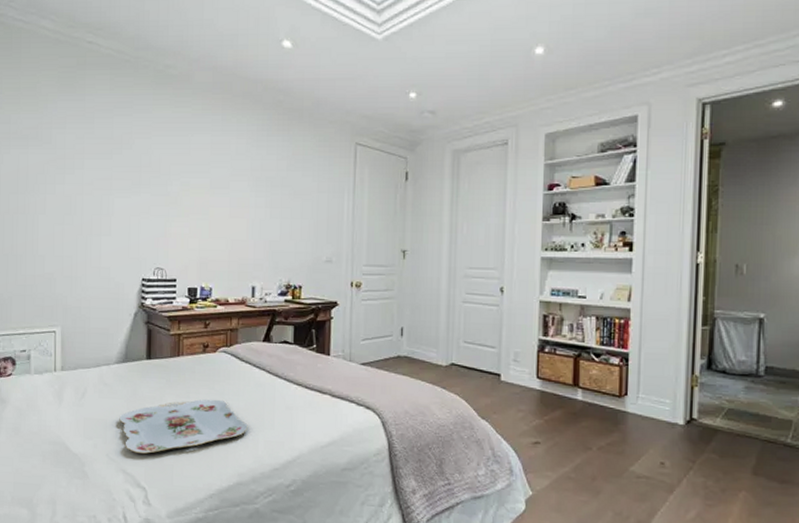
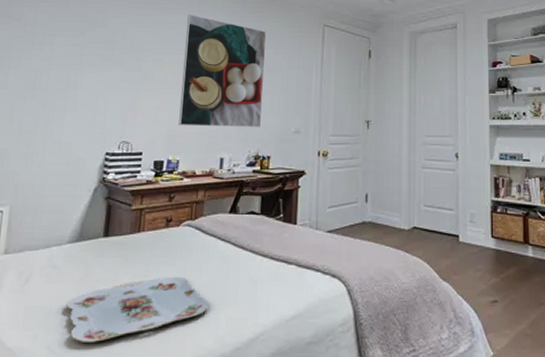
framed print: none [209,134,295,255] -> present [179,15,267,127]

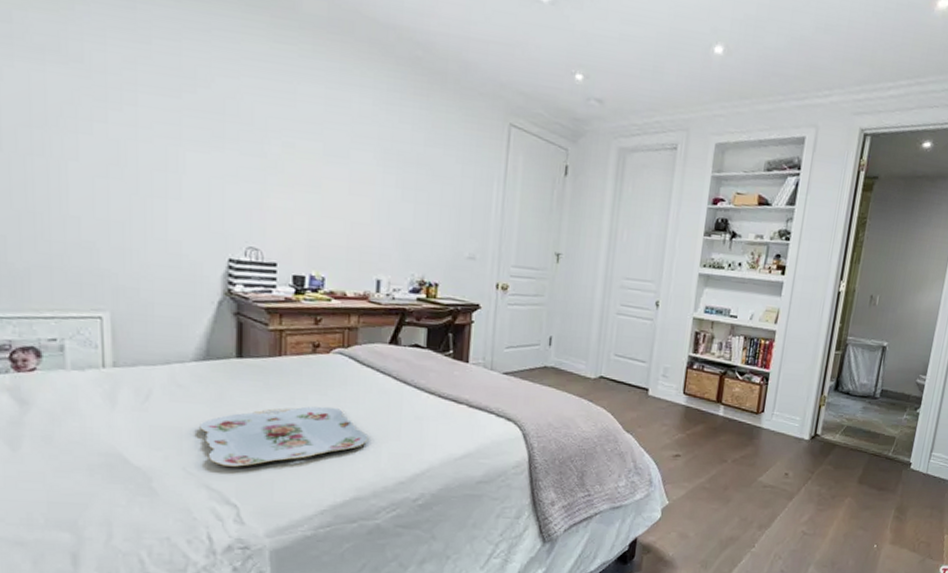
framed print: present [179,15,267,127] -> none [322,86,435,247]

